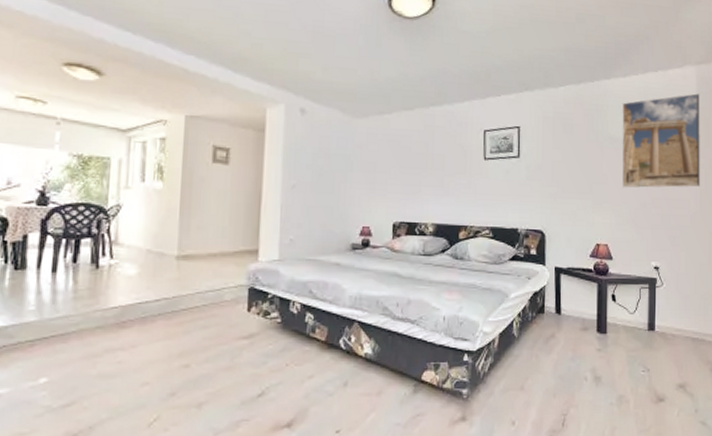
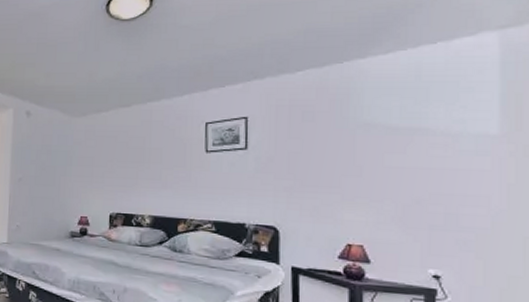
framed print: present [621,93,701,189] -> none [382,64,509,182]

